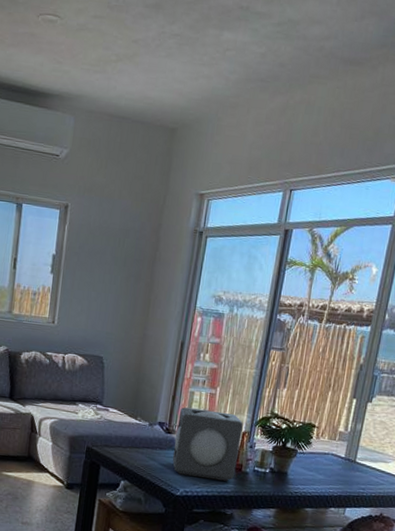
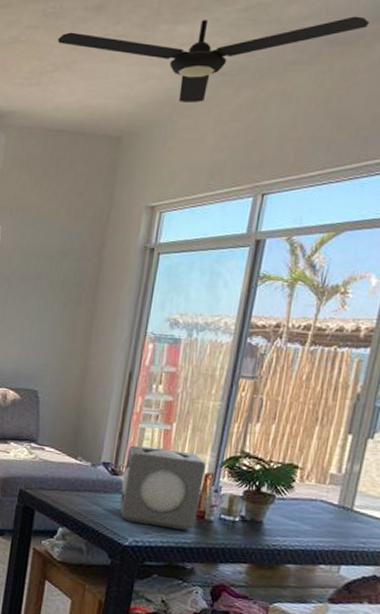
ceiling fan: none [121,26,374,104] -> present [57,16,369,102]

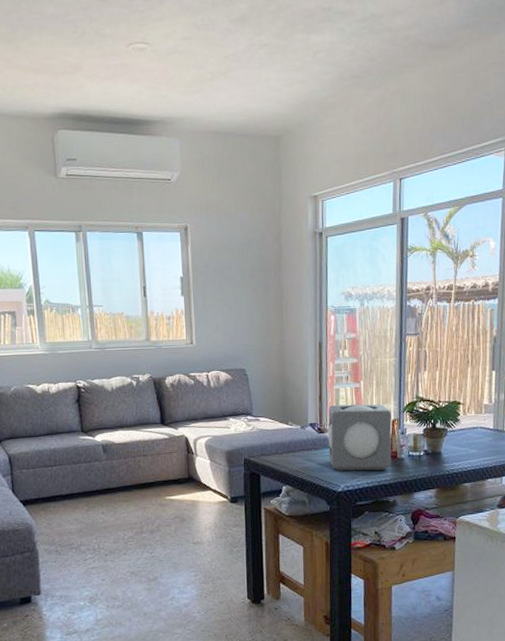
ceiling fan: present [57,16,369,102] -> none [211,25,458,103]

